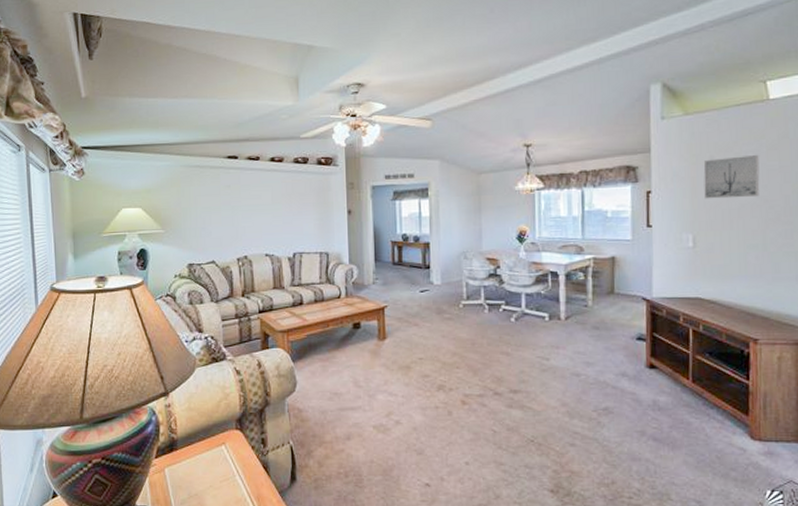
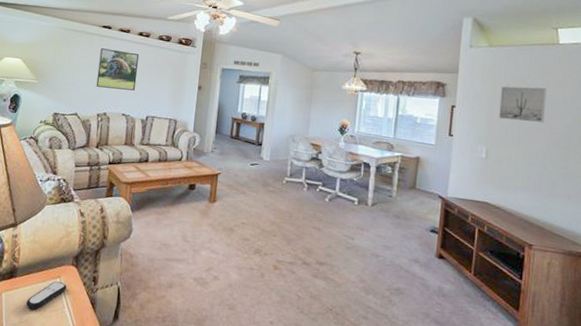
remote control: none [192,448,234,482] -> present [25,281,67,309]
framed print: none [229,182,276,228] -> present [96,48,140,91]

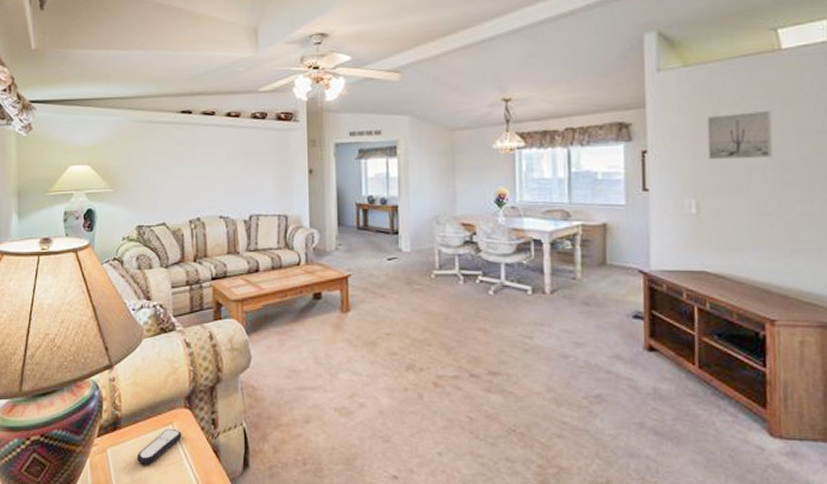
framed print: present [96,48,140,91] -> none [182,138,232,187]

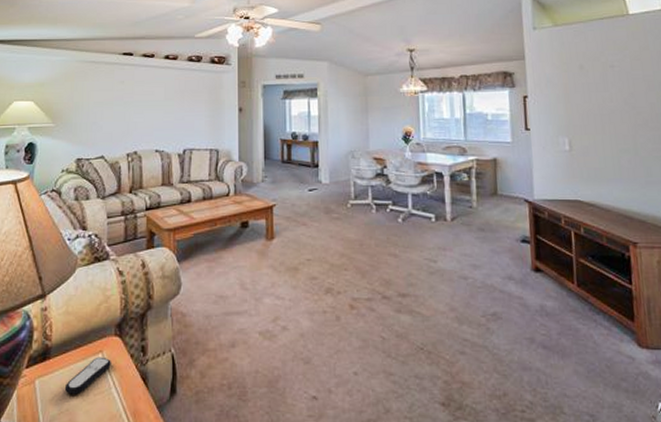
wall art: present [706,110,773,160] -> none [574,64,627,105]

